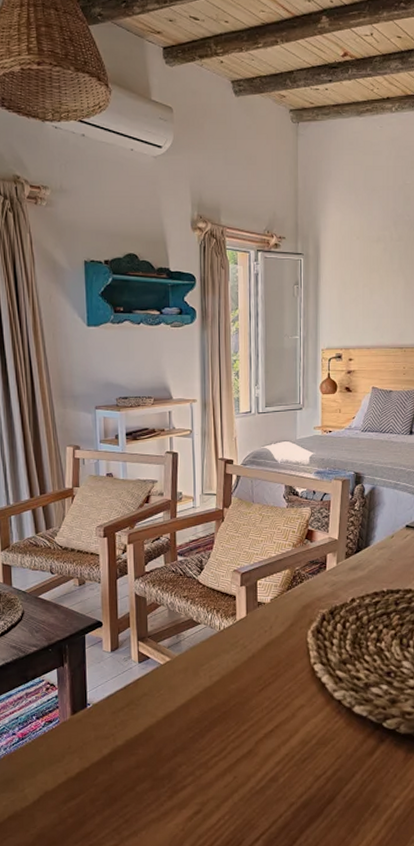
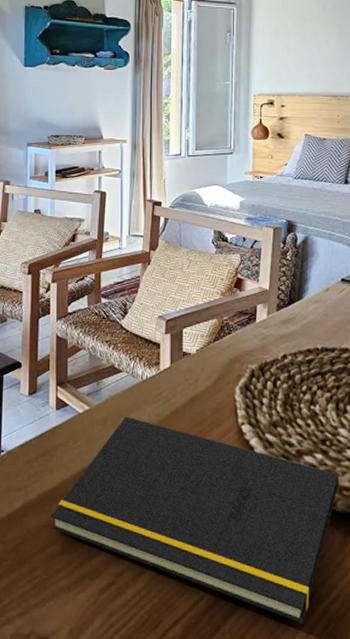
notepad: none [138,664,402,830] -> present [50,416,339,624]

